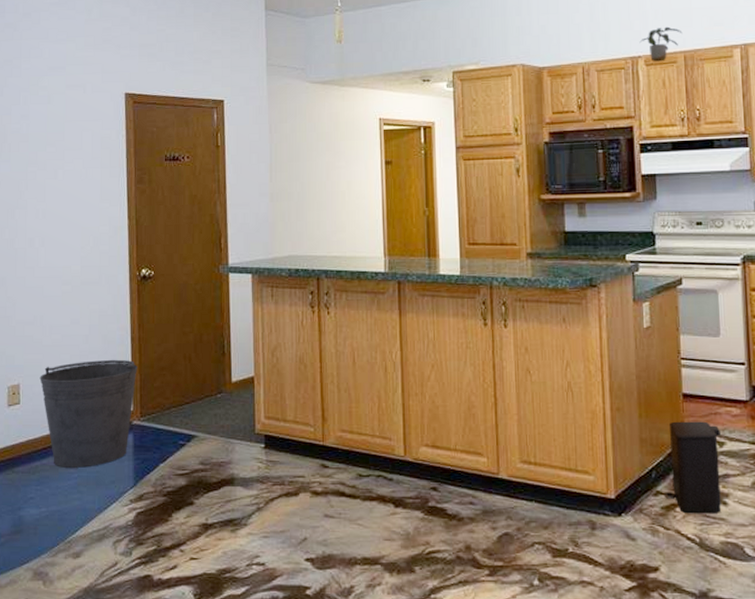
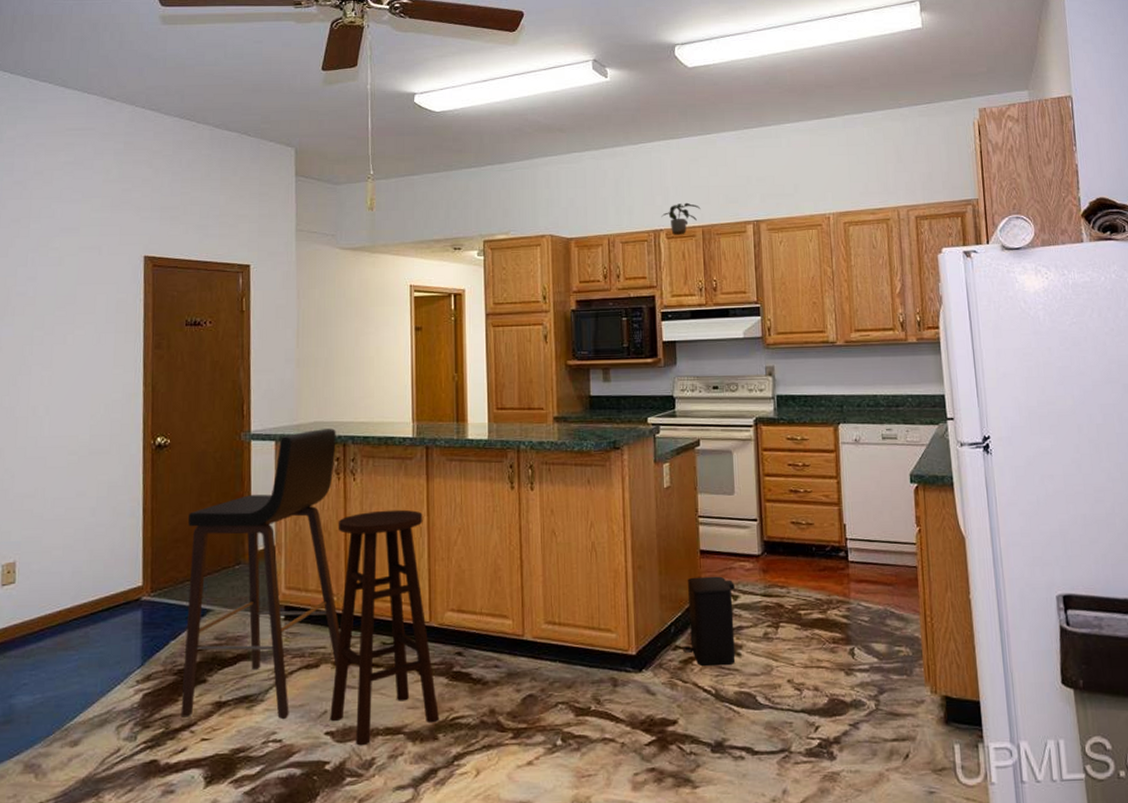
bucket: present [39,359,137,468] -> none [39,532,149,650]
bar stool: none [171,262,318,543] -> present [180,428,340,719]
bar stool: none [310,344,415,574] -> present [330,509,439,746]

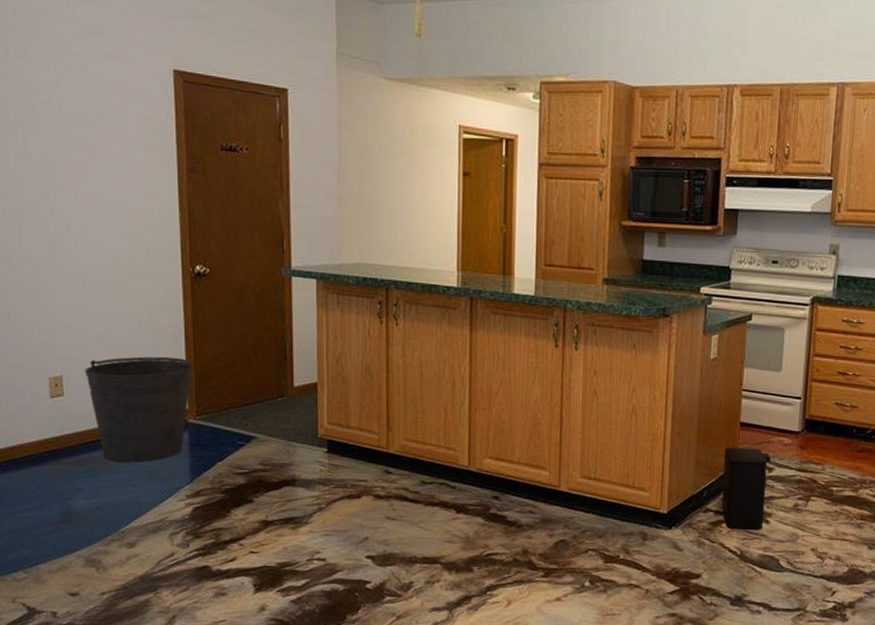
bucket: none [39,532,149,650] -> present [84,356,192,462]
bar stool: present [180,428,340,719] -> none [230,270,381,541]
bar stool: present [330,509,439,746] -> none [371,357,474,571]
potted plant: present [661,202,701,235] -> none [737,56,782,93]

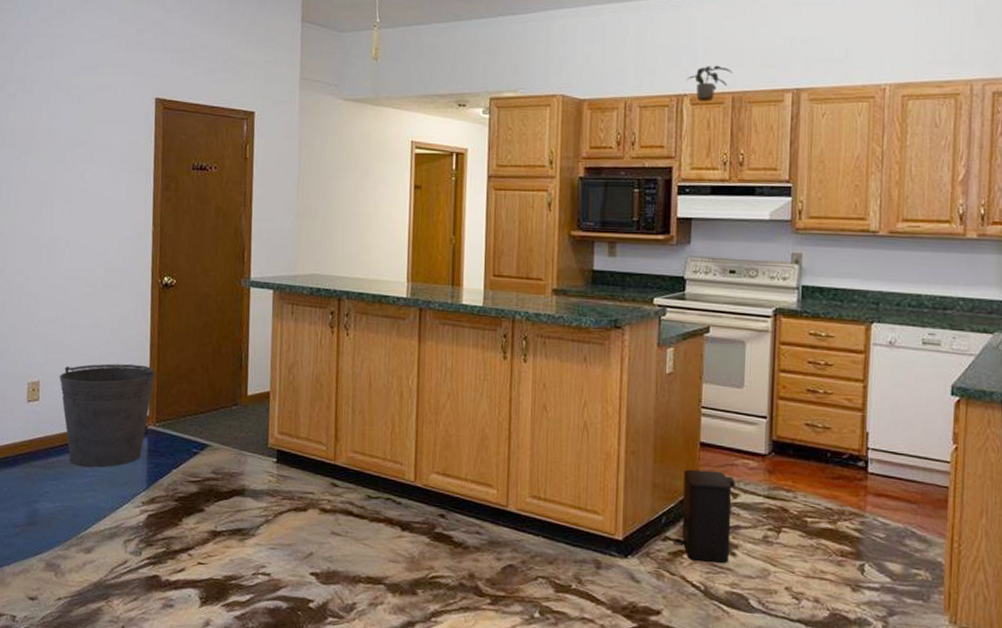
potted plant: none [737,56,782,93] -> present [686,65,733,102]

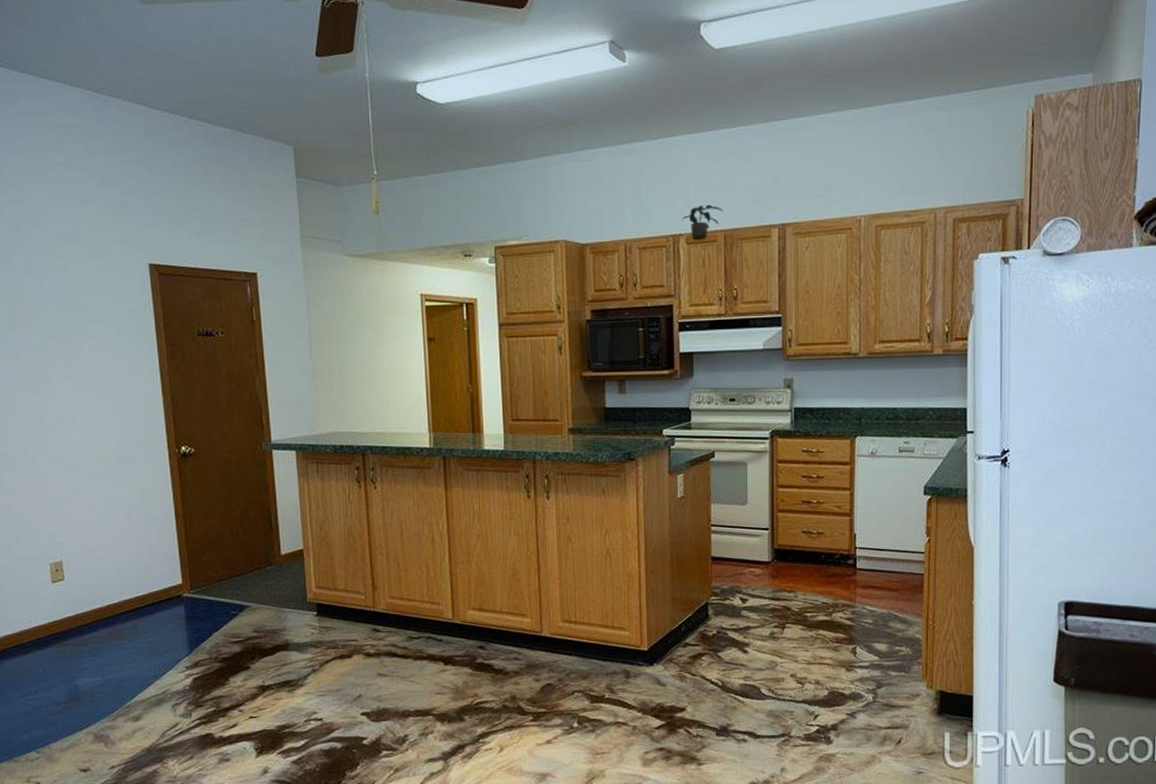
bucket: present [59,363,155,467] -> none [82,535,184,639]
pedal bin: present [672,469,735,563] -> none [691,581,744,662]

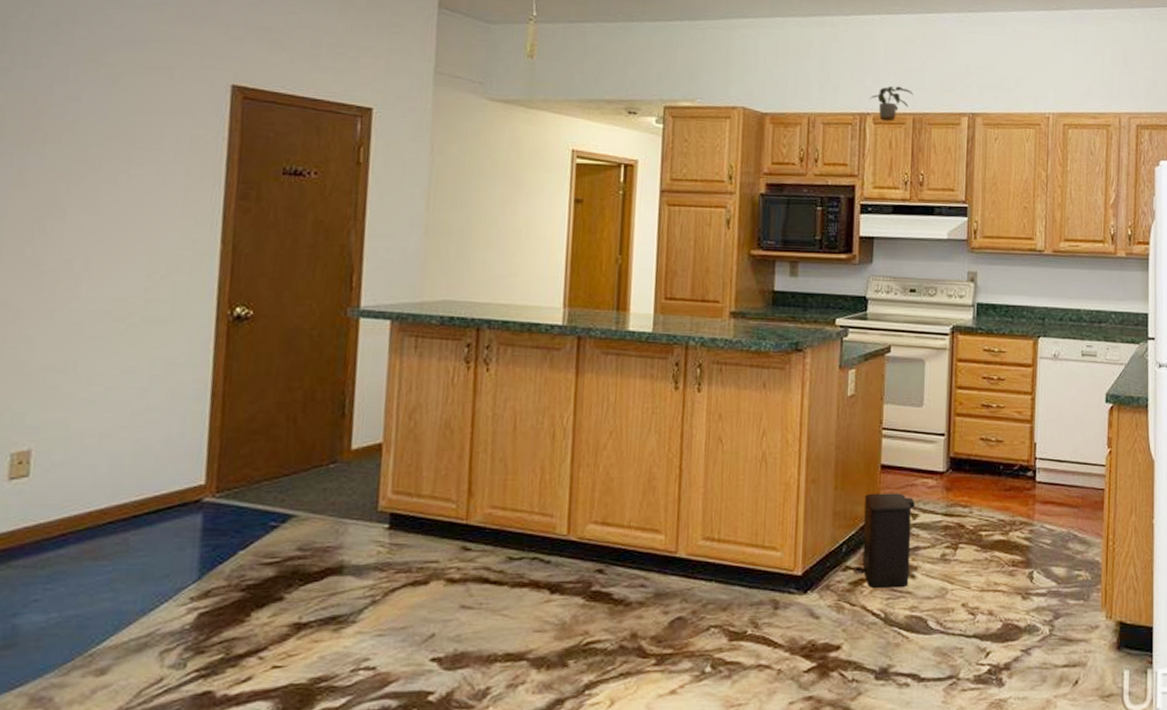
pedal bin: none [691,581,744,662] -> present [852,493,915,589]

